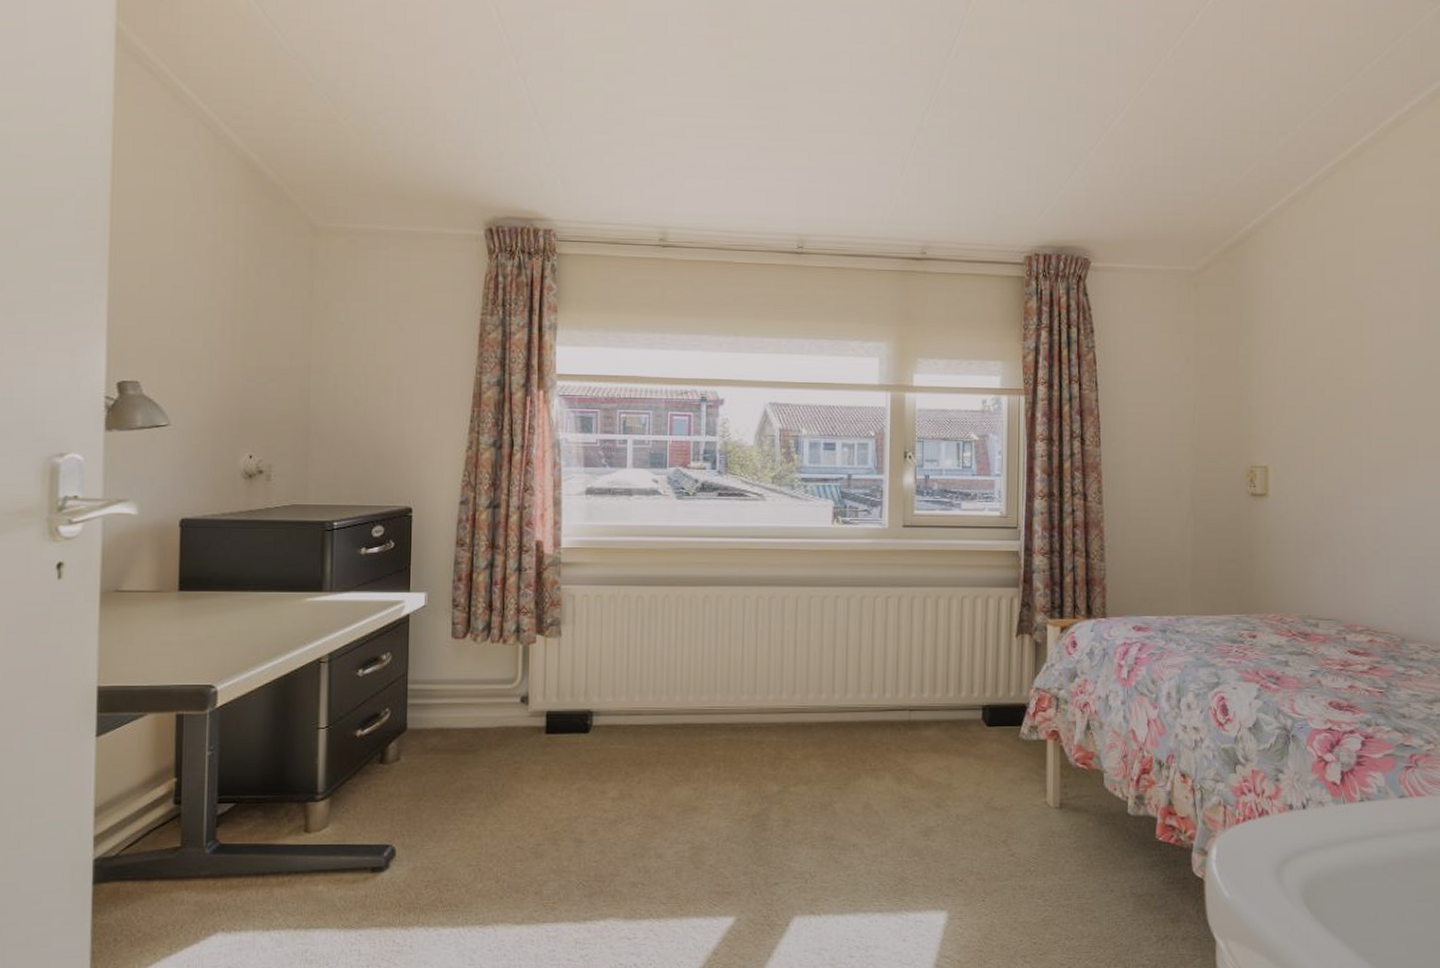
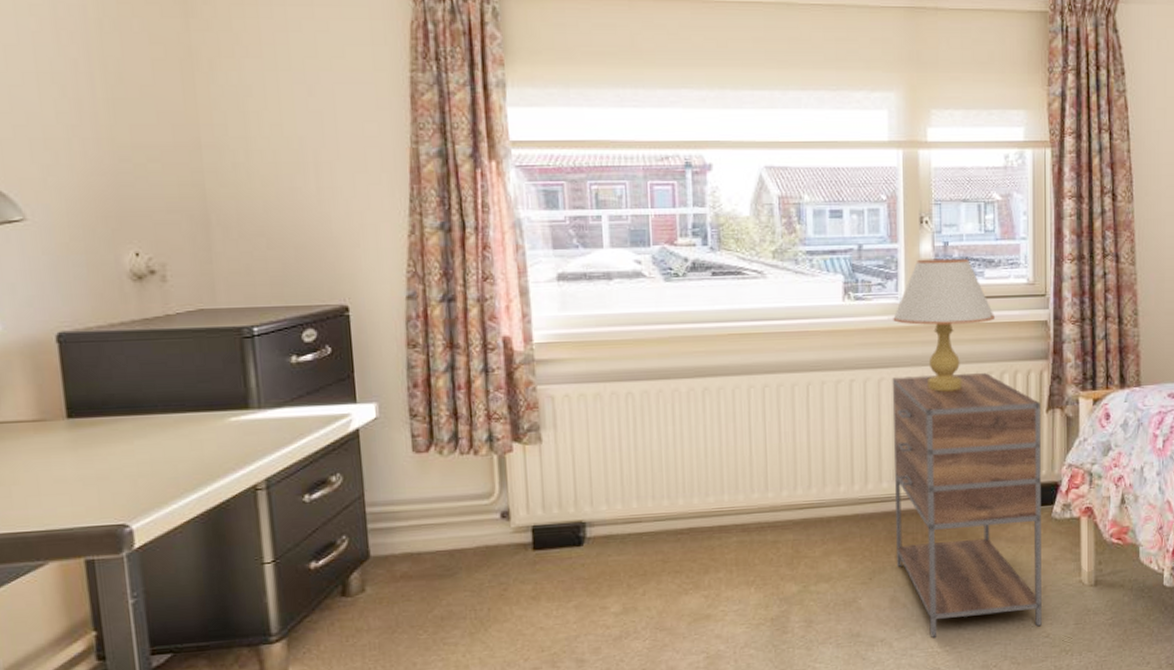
nightstand: none [871,596,1010,847] -> present [892,373,1042,638]
table lamp: none [876,490,971,612] -> present [893,258,996,392]

